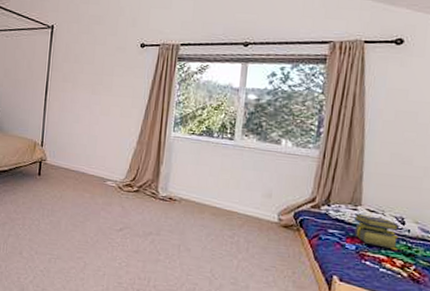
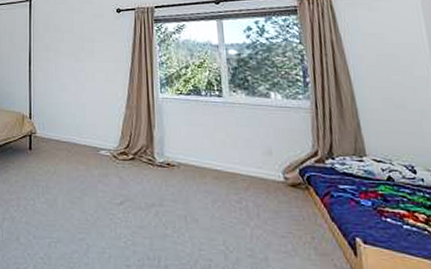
stack of books: present [354,213,399,251] -> none [362,165,417,203]

